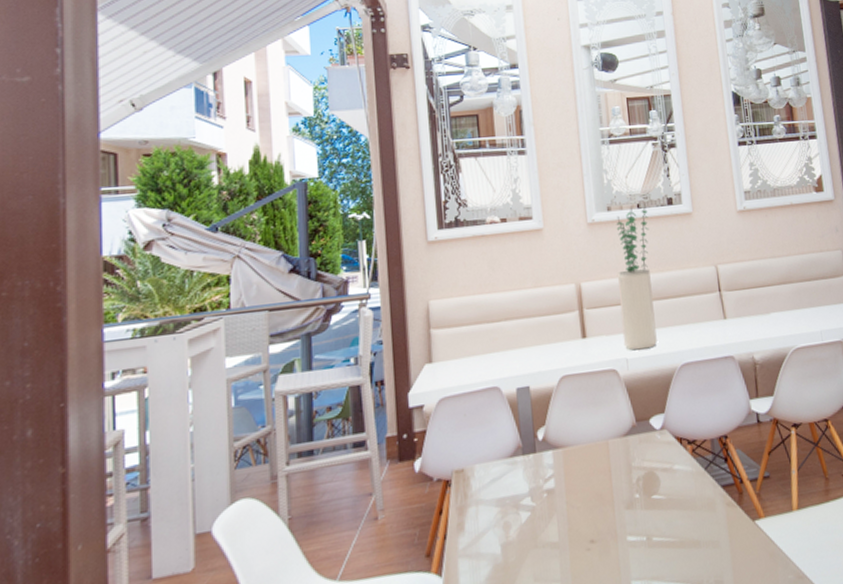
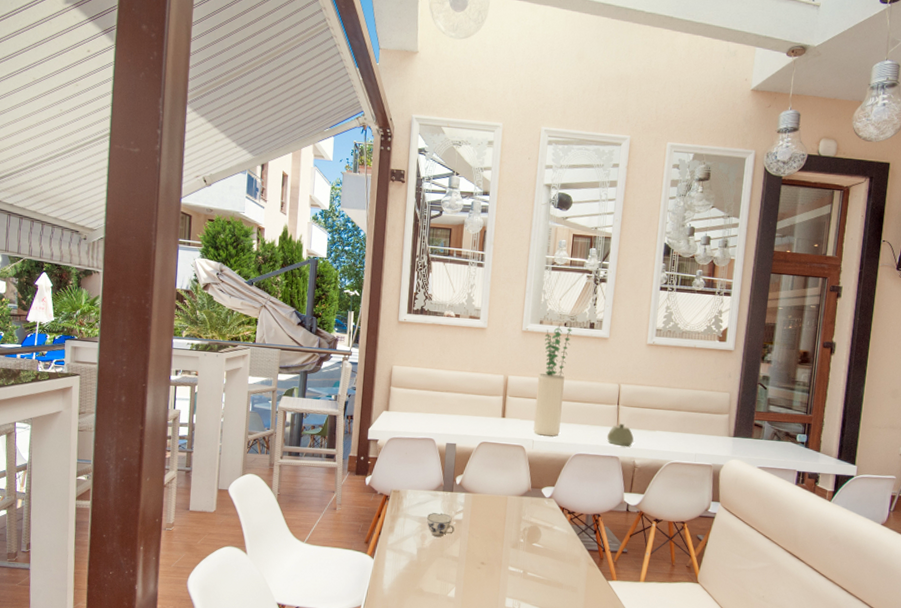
teacup: none [506,485,547,522] -> present [426,512,455,538]
sugar bowl: none [714,313,748,342] -> present [606,423,634,446]

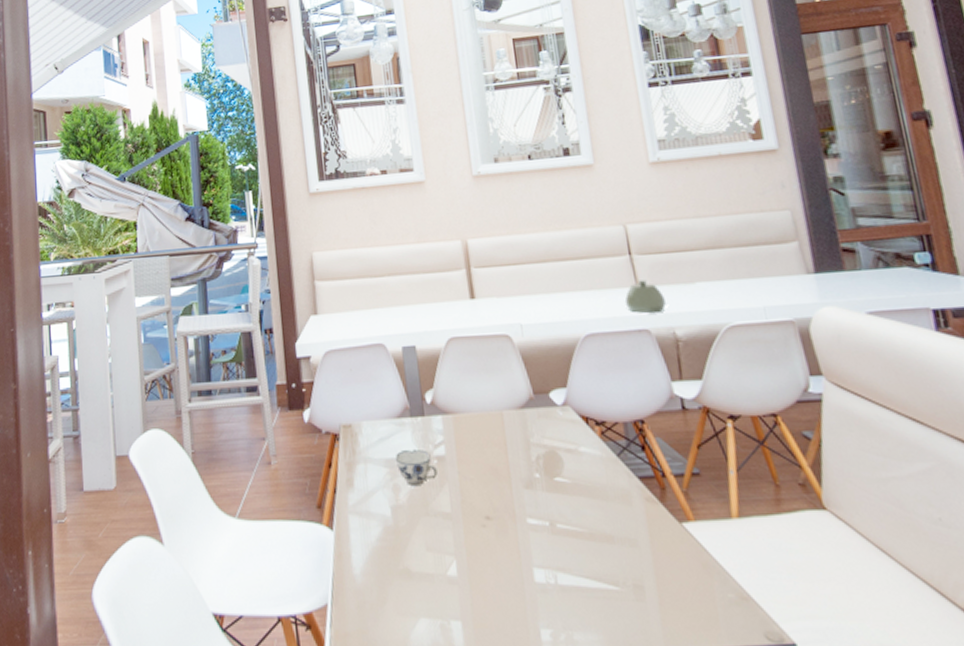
vase: present [533,323,572,437] -> none [504,153,556,316]

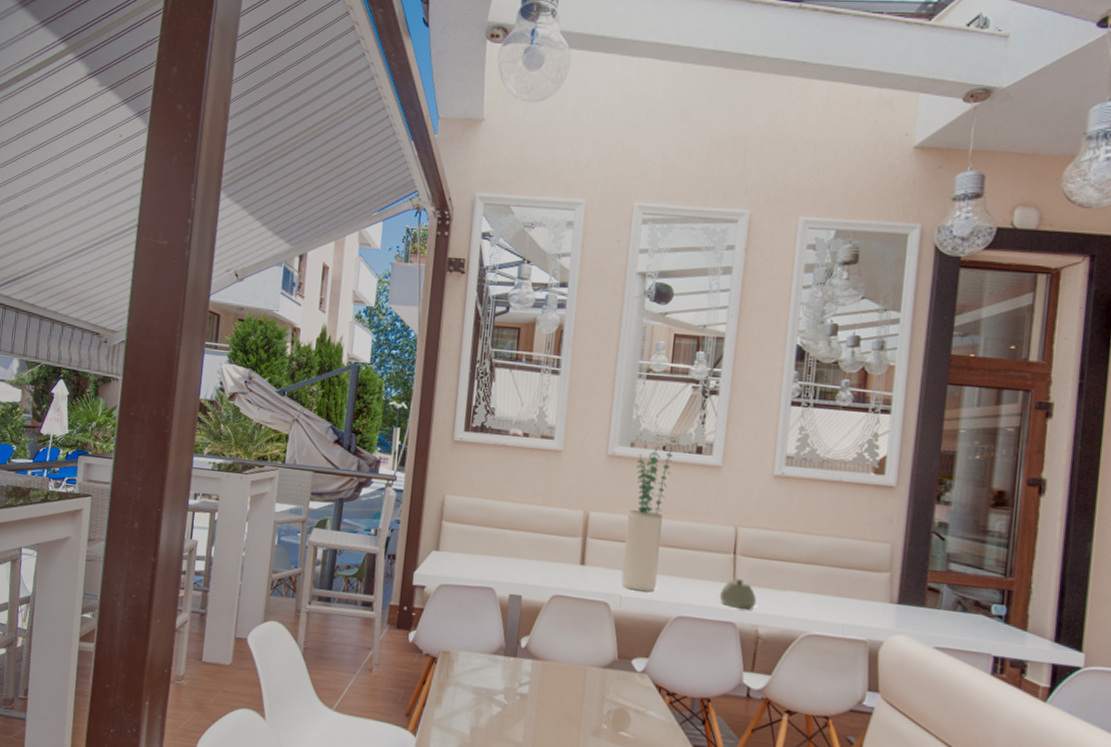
teacup: present [395,448,438,487] -> none [482,682,518,716]
vase: none [504,153,556,316] -> present [620,446,673,592]

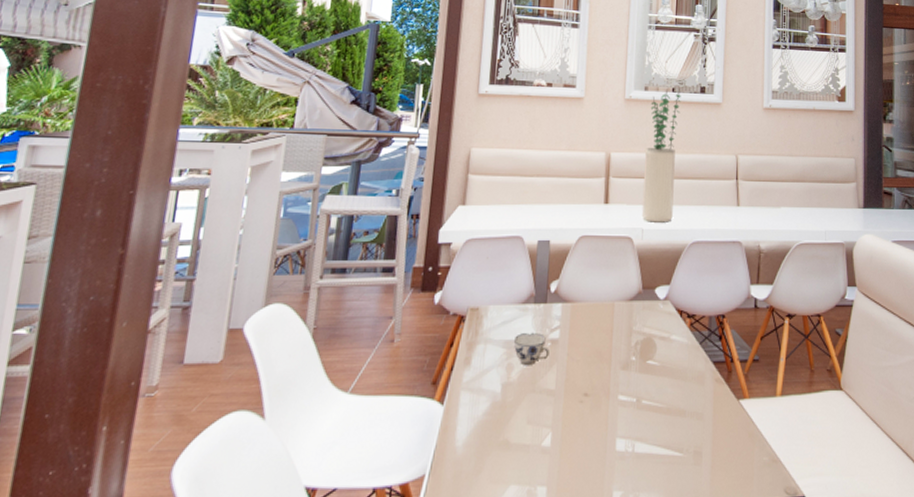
teacup: none [482,682,518,716] -> present [513,332,549,366]
sugar bowl: present [719,578,757,610] -> none [726,201,758,228]

